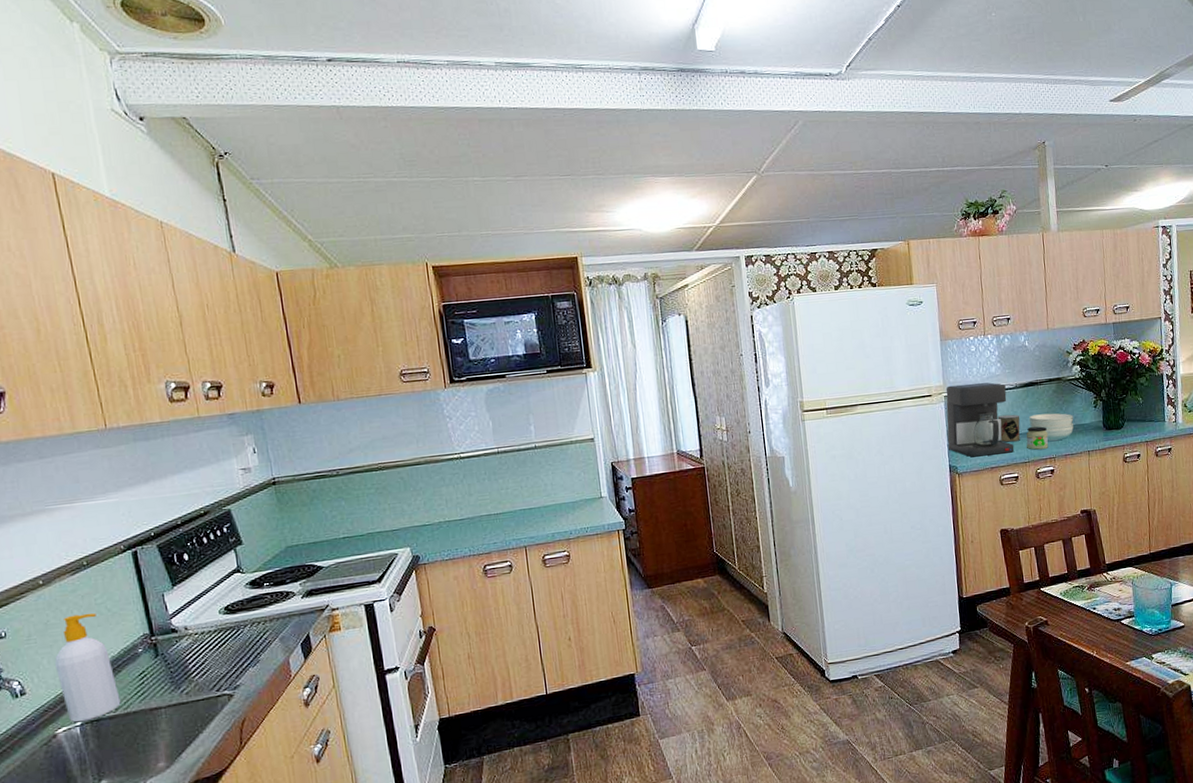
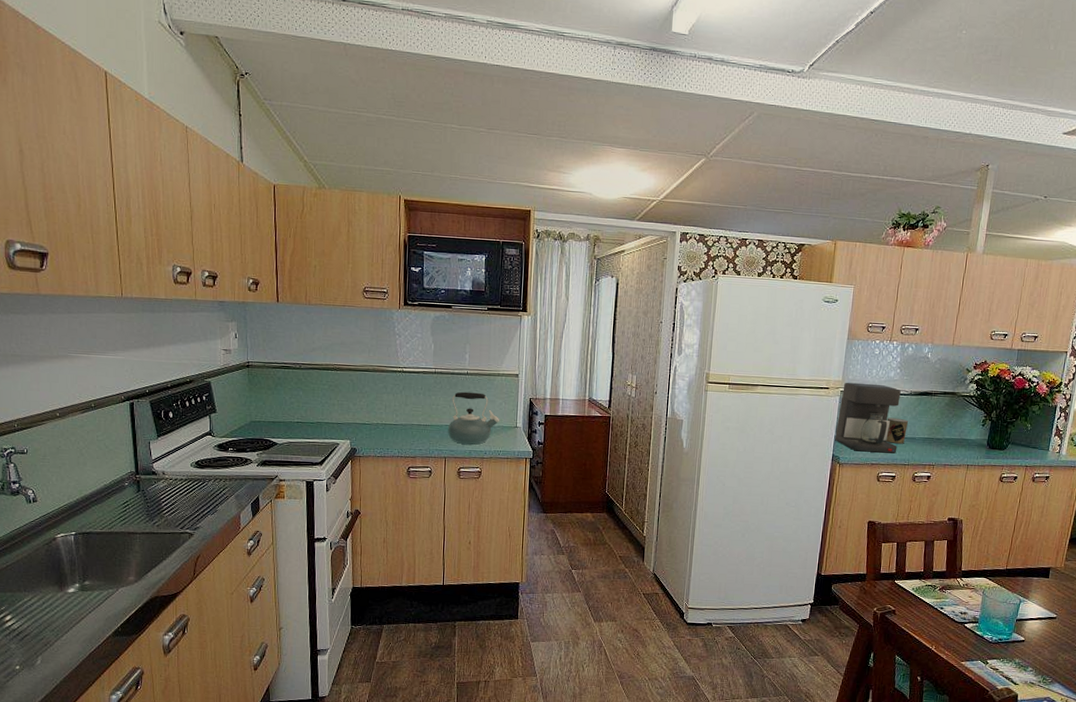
soap bottle: present [55,613,121,723] -> none [61,445,107,532]
kettle: none [522,466,582,528] -> present [447,391,500,445]
jar: present [1026,426,1049,451] -> none [909,433,932,457]
bowl: present [1028,413,1074,442] -> none [915,422,960,451]

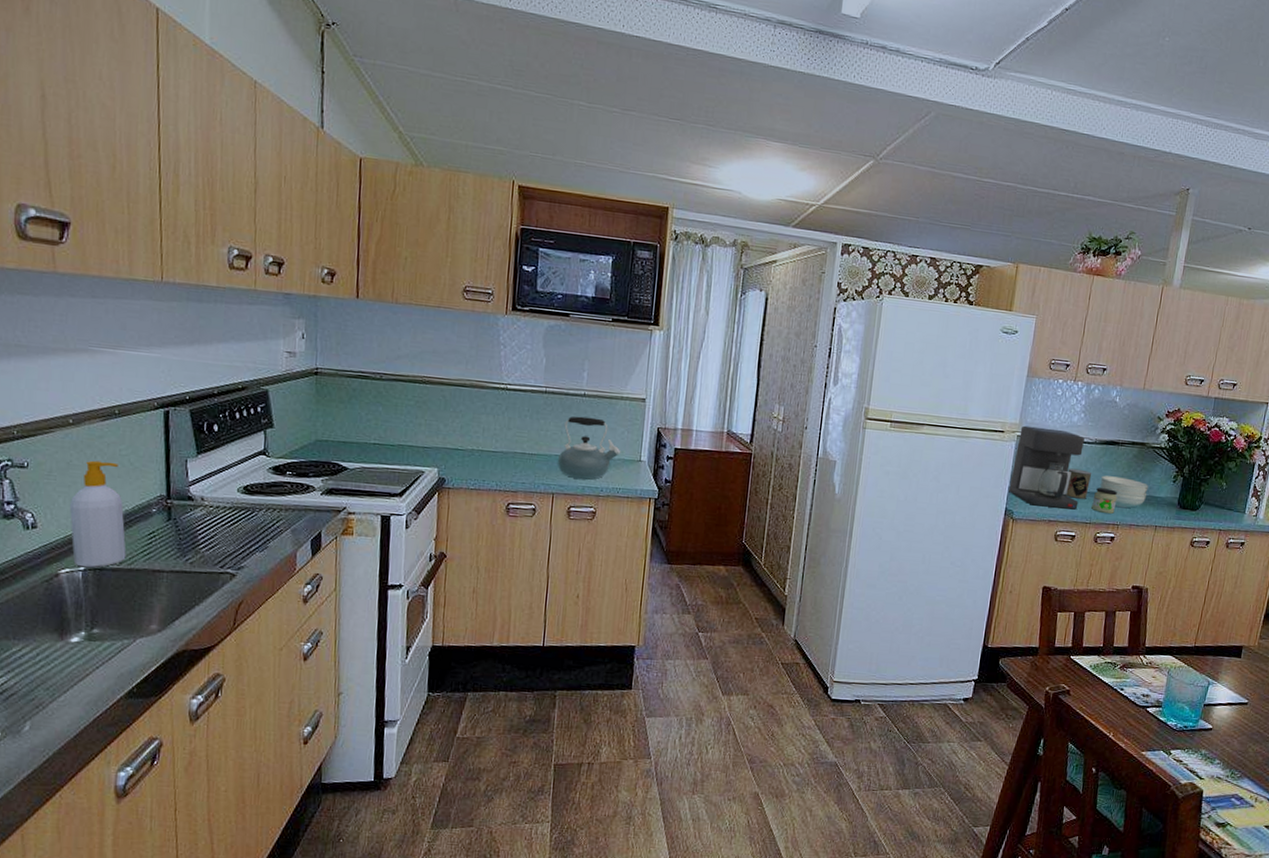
soap bottle: none [61,445,107,532] -> present [70,460,127,568]
jar: none [909,433,932,457] -> present [1091,488,1118,515]
bowl: none [915,422,960,451] -> present [1099,475,1149,509]

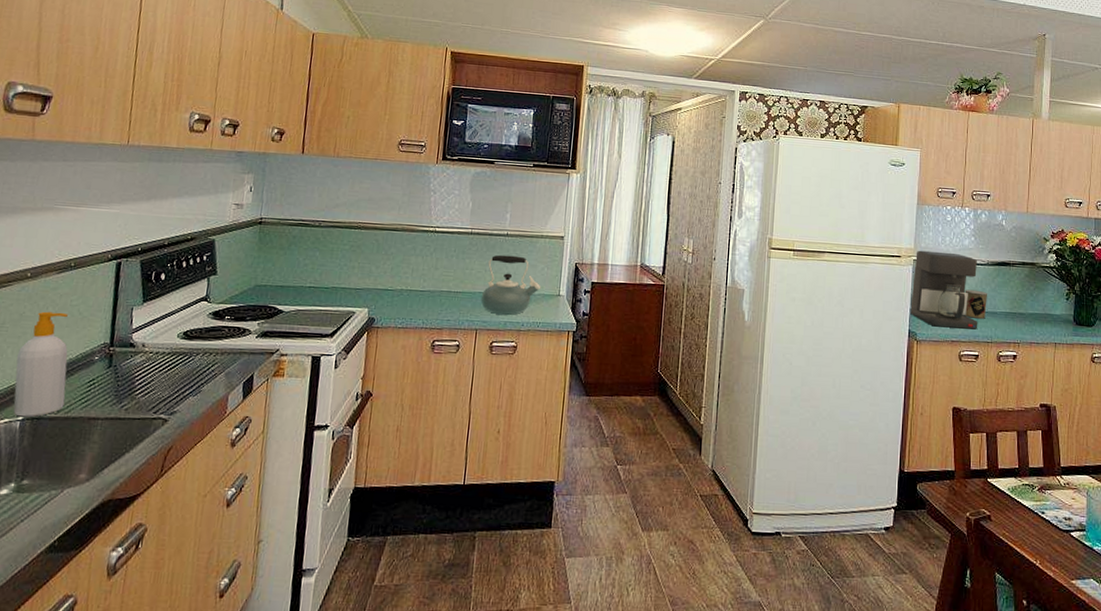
jar: present [1091,488,1118,515] -> none [991,307,1015,333]
bowl: present [1099,475,1149,509] -> none [996,295,1043,327]

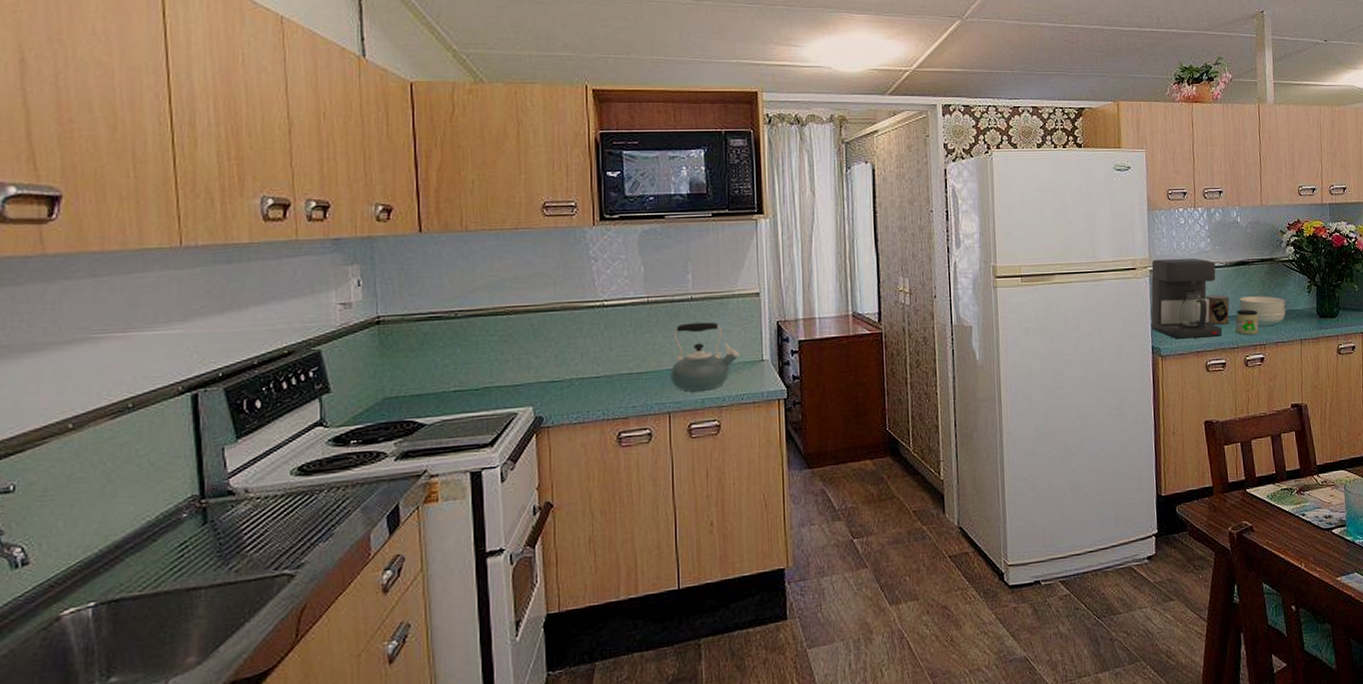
soap bottle: present [13,311,69,418] -> none [73,466,151,603]
jar: none [991,307,1015,333] -> present [1235,309,1259,336]
bowl: none [996,295,1043,327] -> present [1238,296,1287,327]

